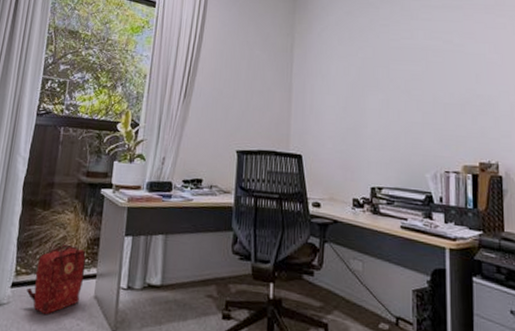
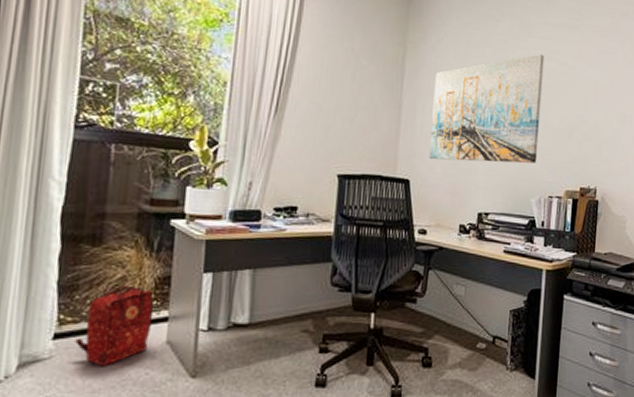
wall art: none [319,34,429,139] -> present [429,54,545,164]

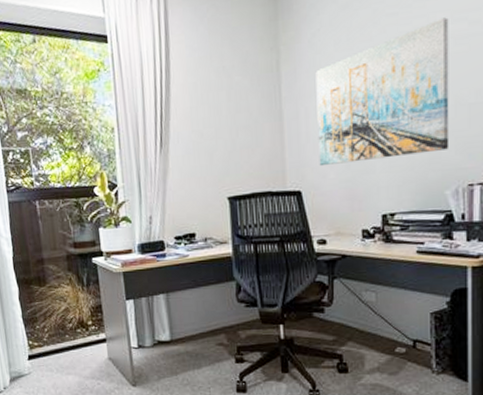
backpack: present [75,285,155,366] -> none [43,315,95,378]

